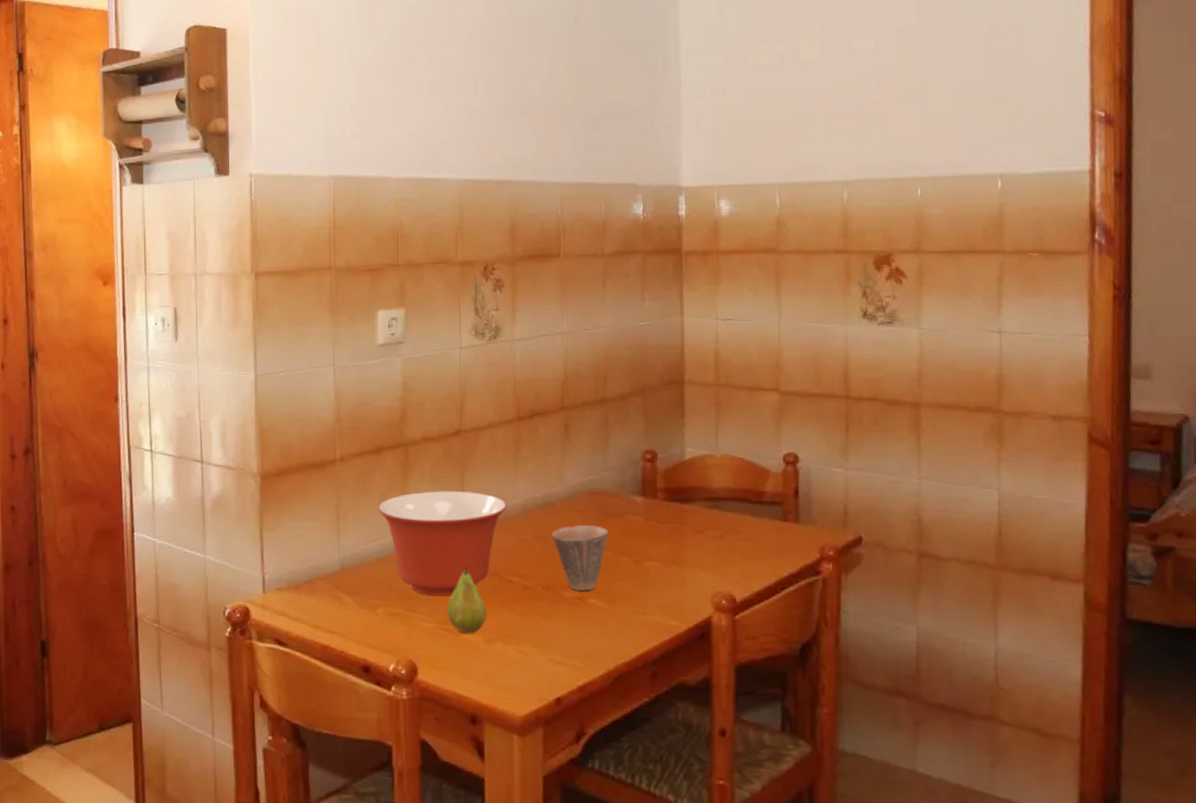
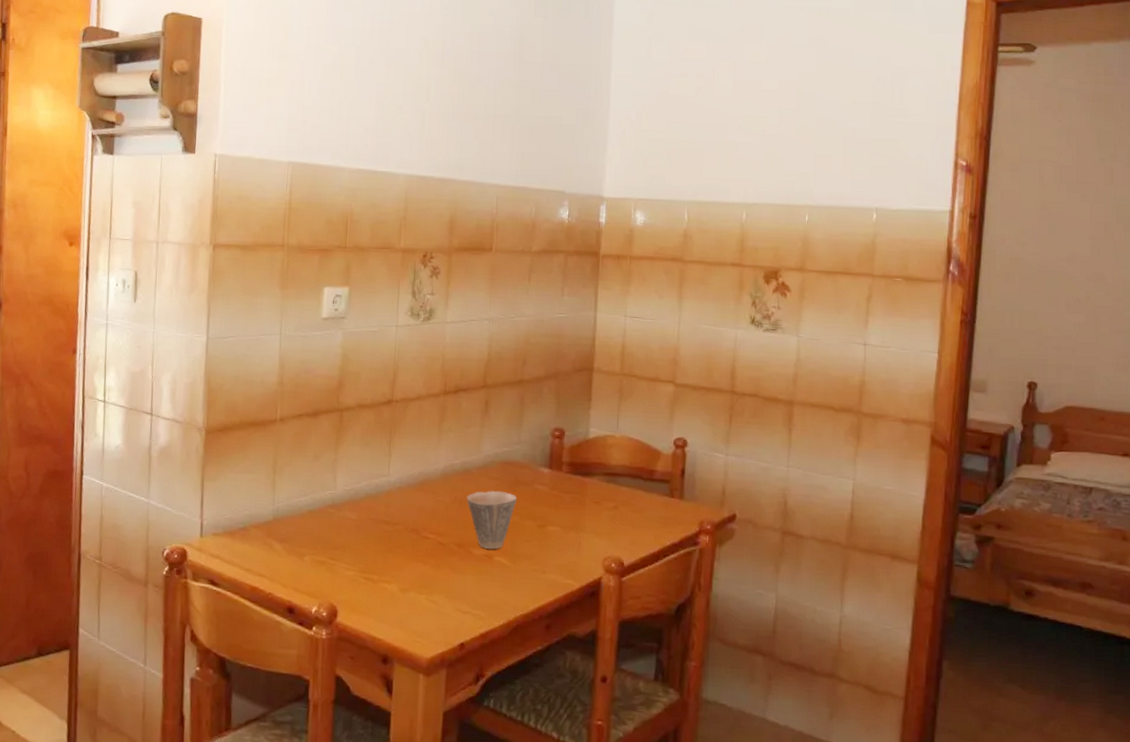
mixing bowl: present [378,490,507,596] -> none [311,453,428,548]
fruit: present [447,566,487,634] -> none [368,522,404,583]

